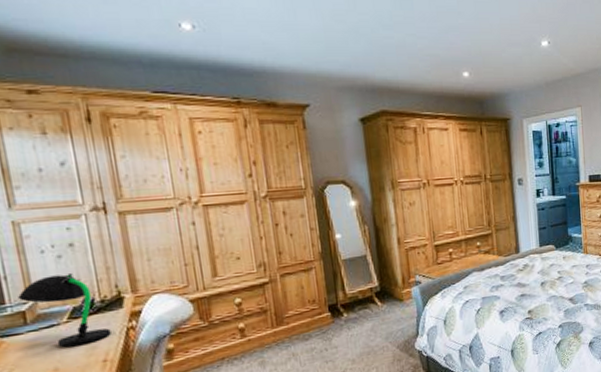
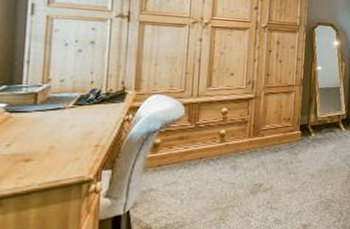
desk lamp: present [18,274,111,347] -> none [35,66,109,128]

